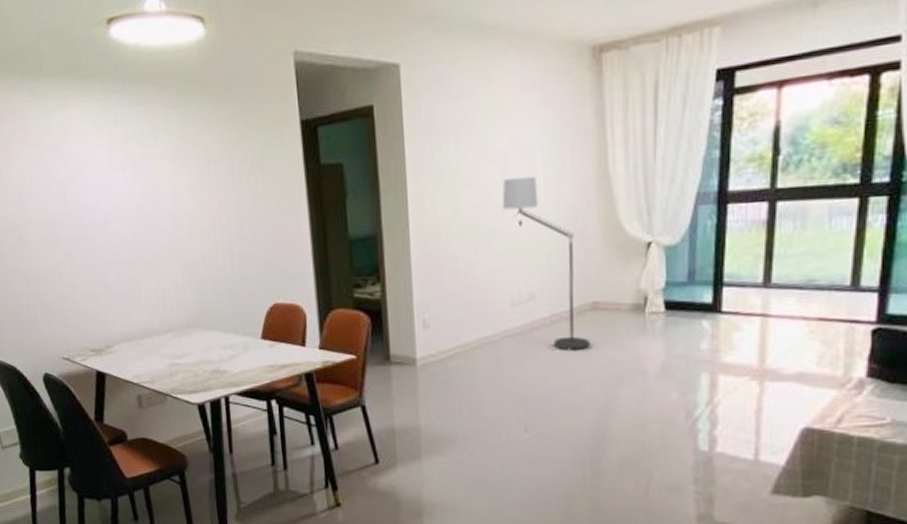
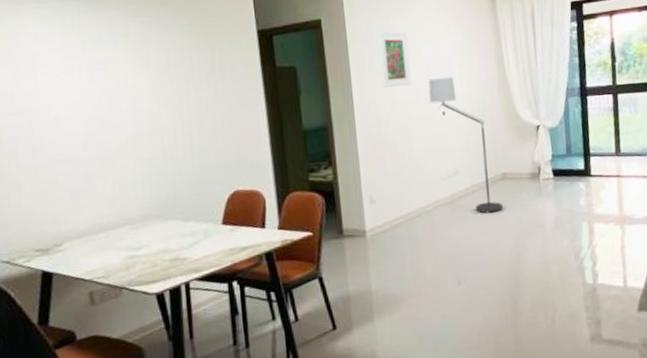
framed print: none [442,119,481,189] -> present [378,32,412,87]

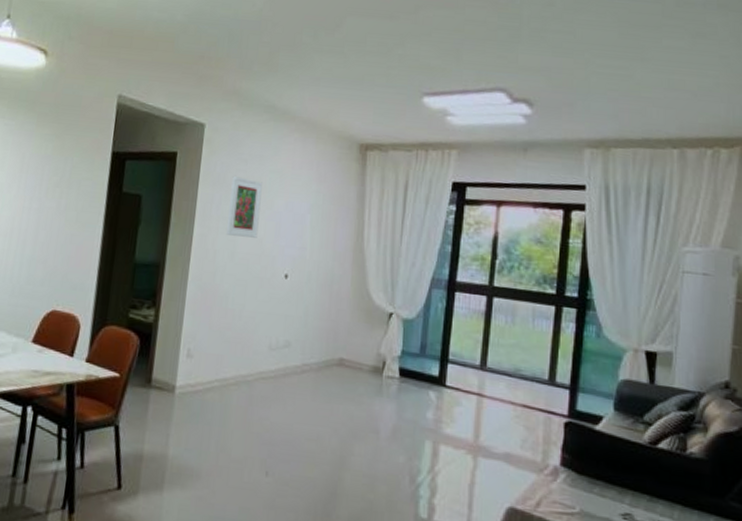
floor lamp: present [428,77,504,215] -> none [272,236,334,404]

